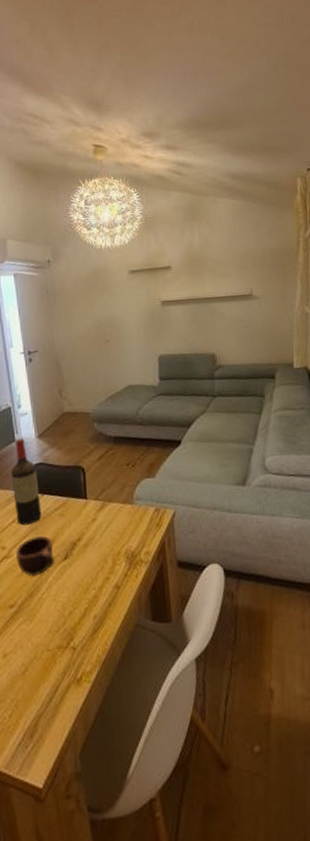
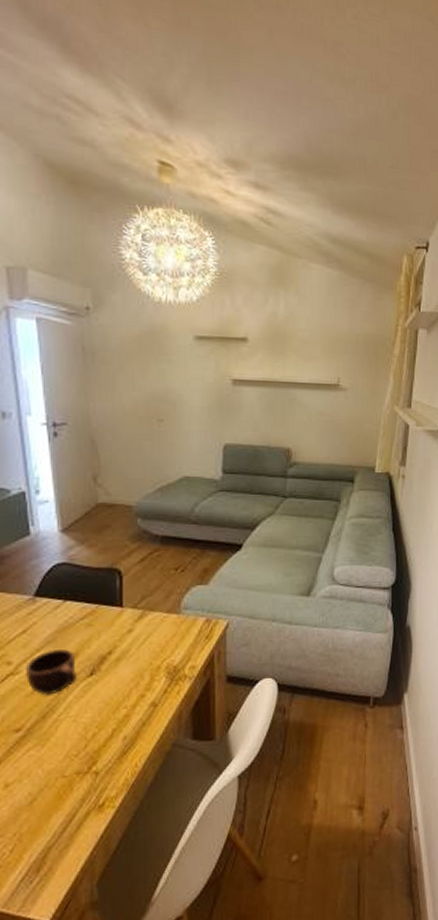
wine bottle: present [11,438,42,526] -> none [22,531,63,637]

